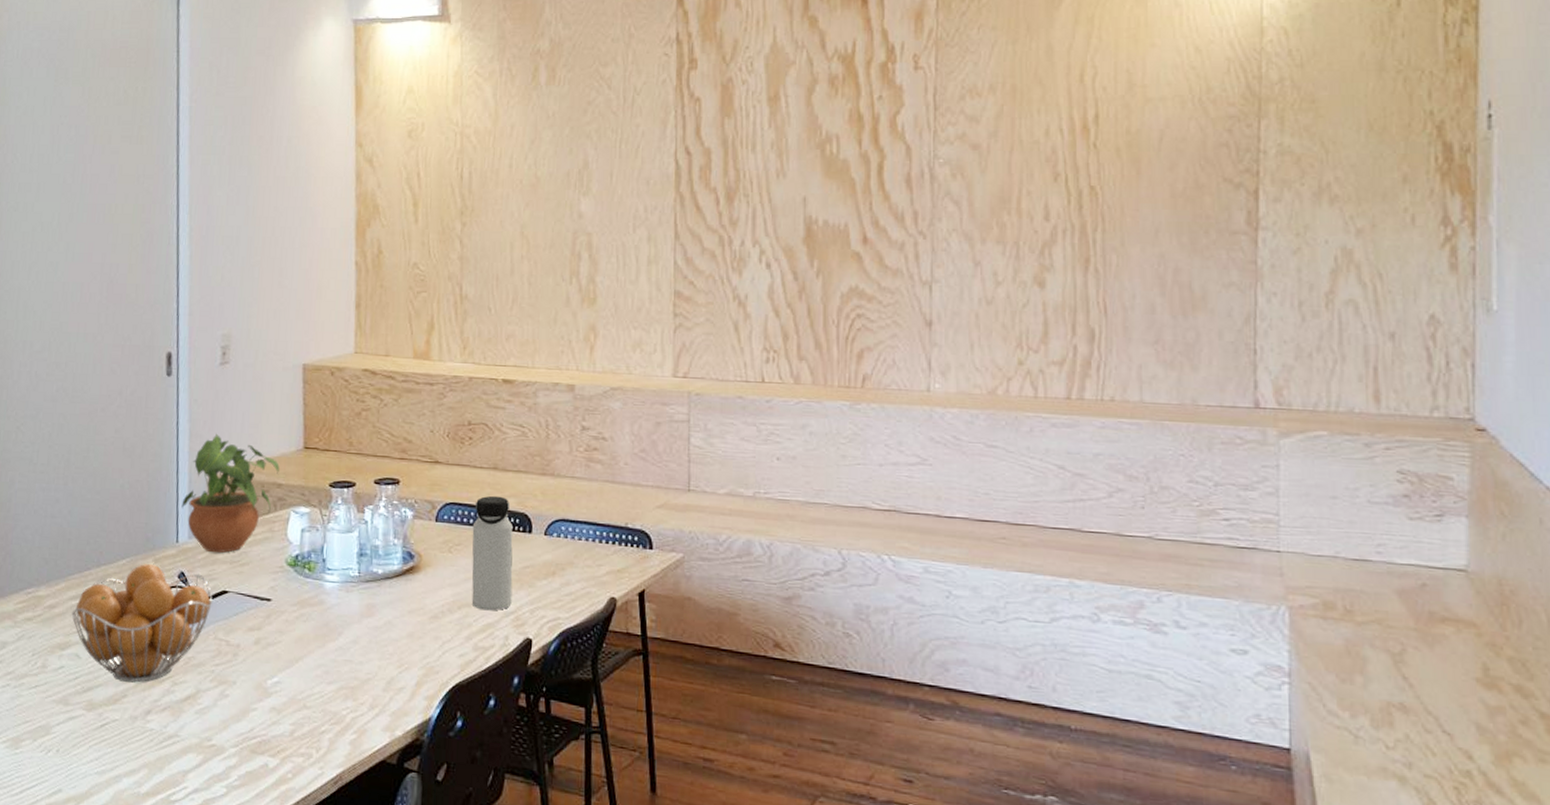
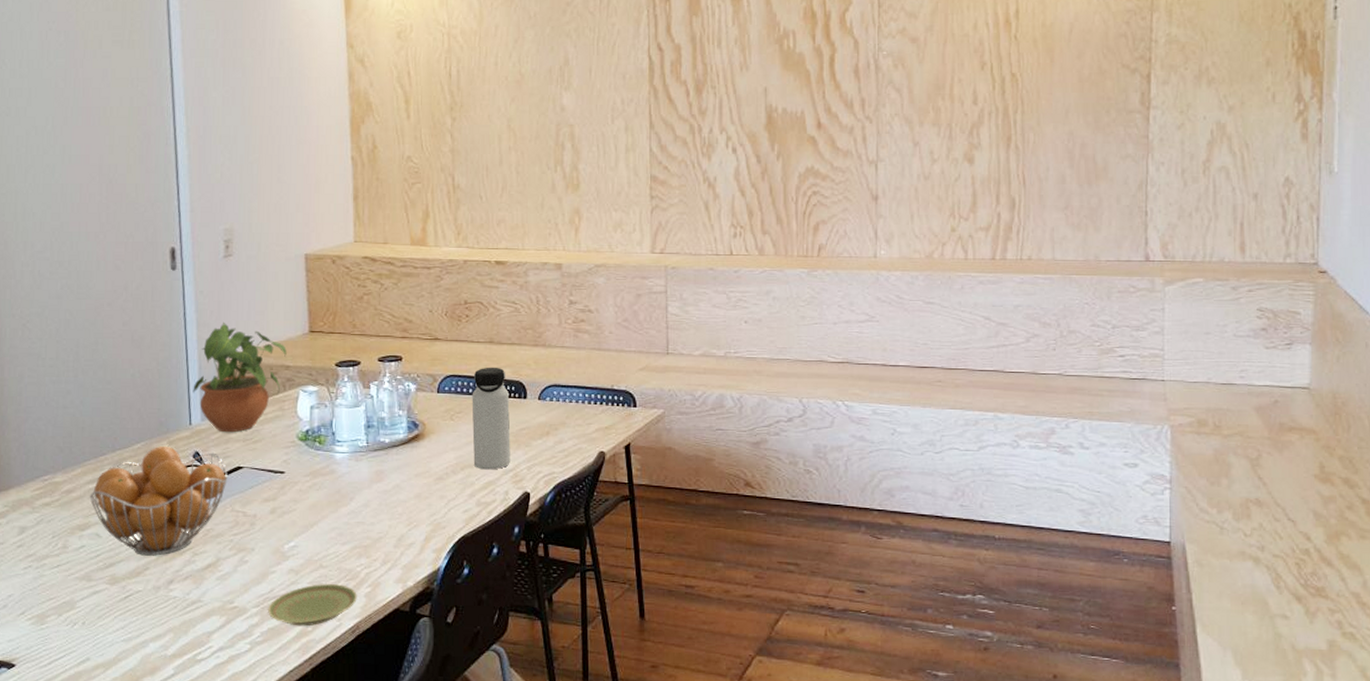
plate: none [247,726,341,773] -> present [268,584,357,627]

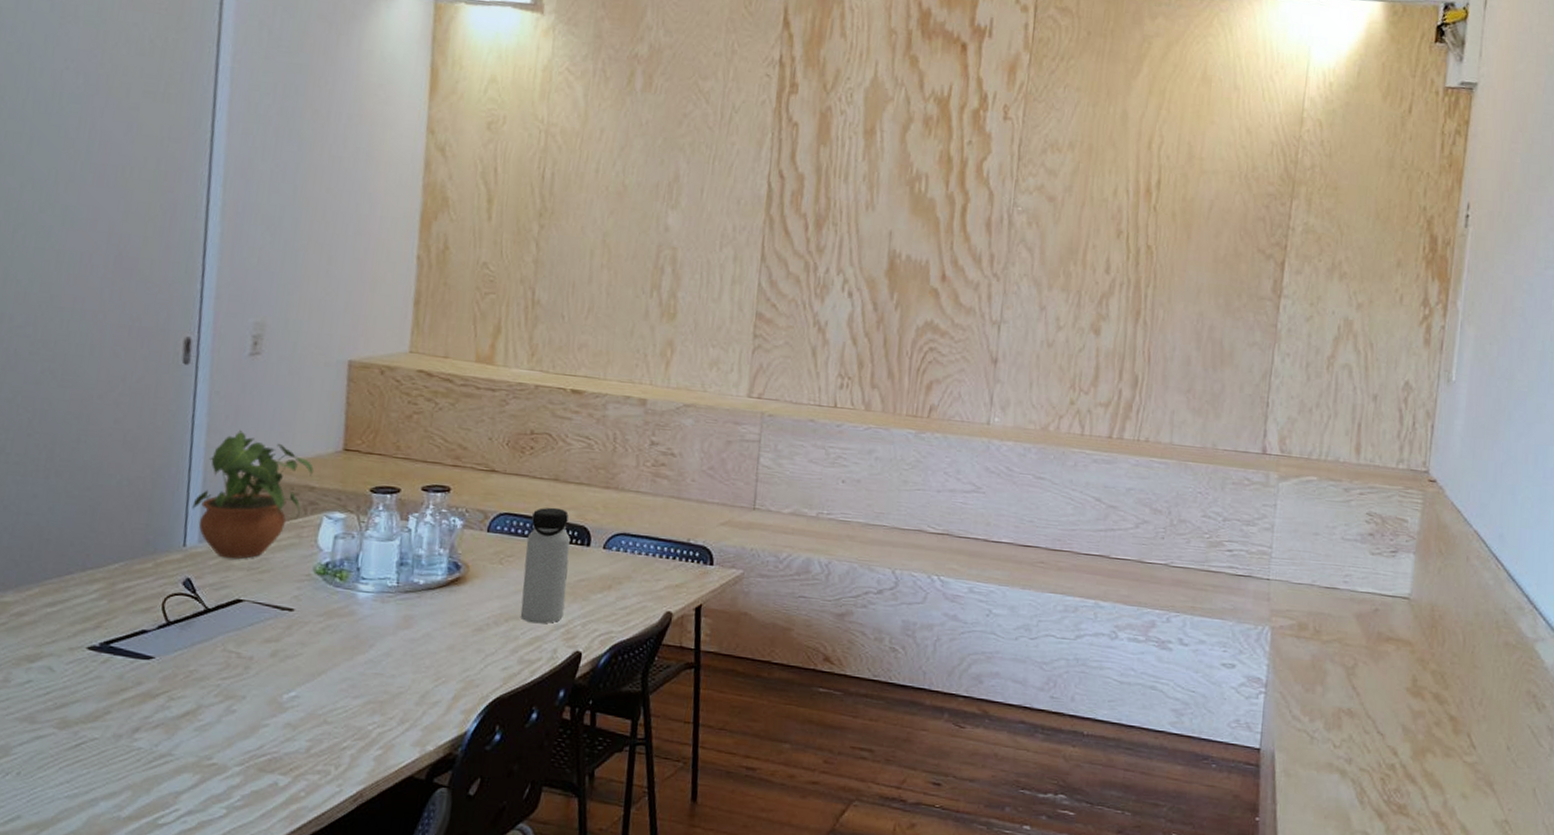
fruit basket: present [89,447,228,556] -> none [45,569,224,698]
plate: present [268,584,357,627] -> none [253,742,365,792]

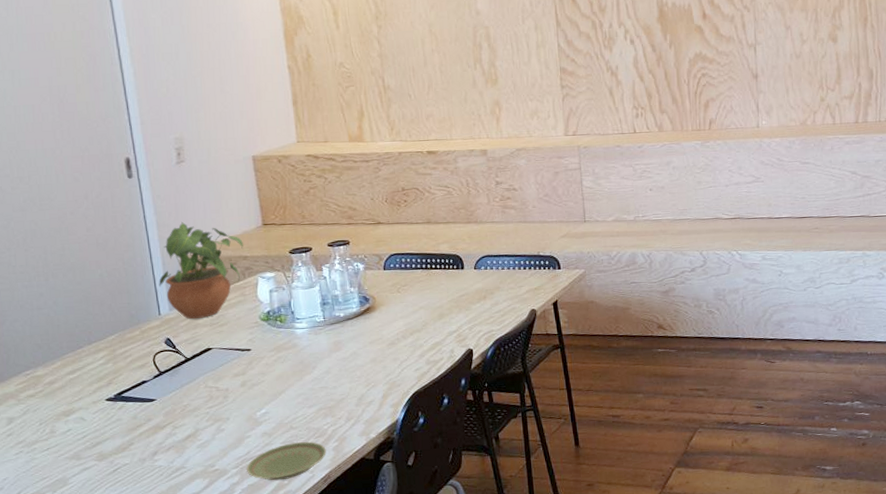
plate: none [253,742,365,792] -> present [246,442,326,481]
water bottle: present [520,507,570,624] -> none [415,243,454,333]

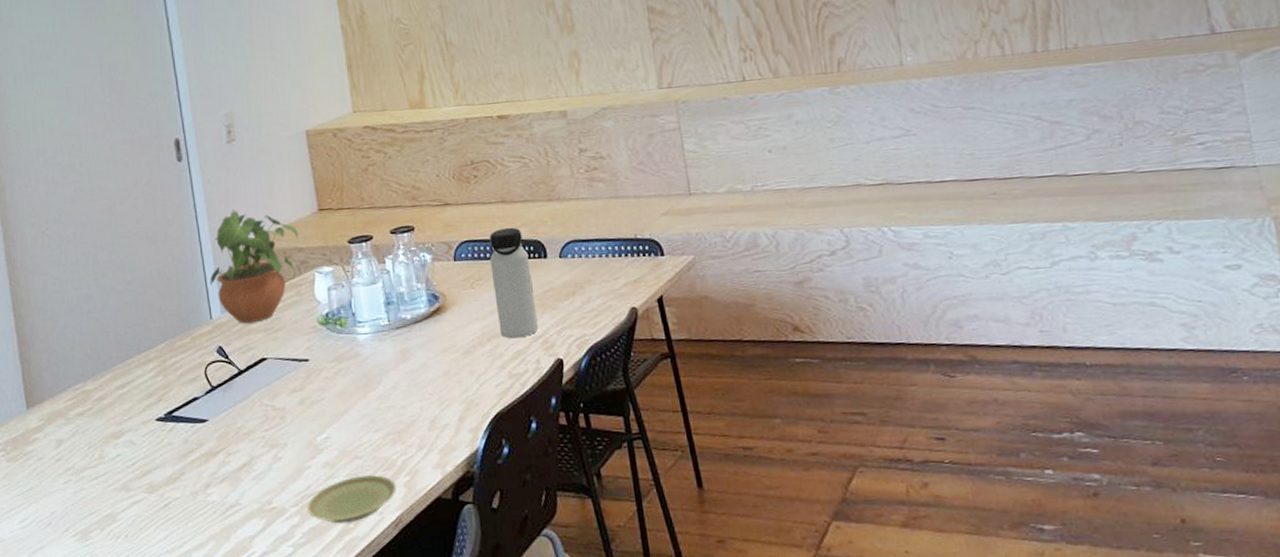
water bottle: none [415,243,454,333] -> present [489,227,538,339]

